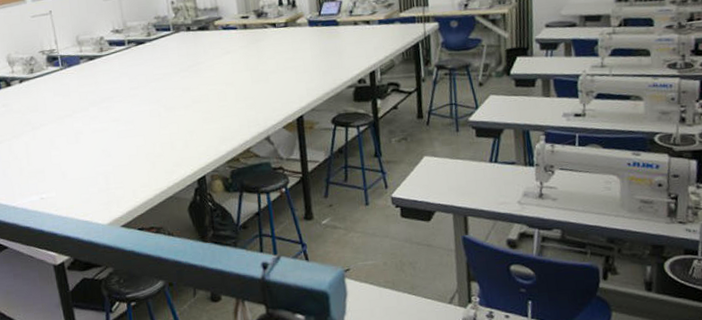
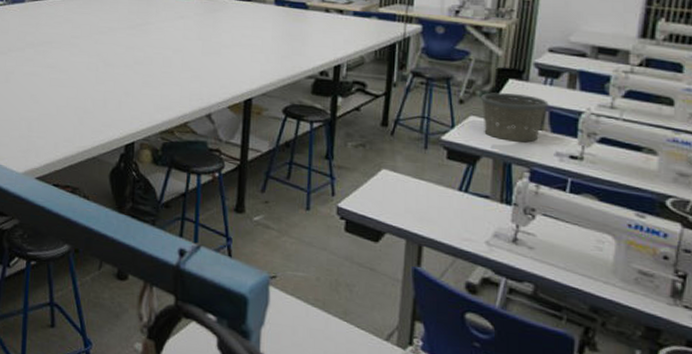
basket: none [496,68,552,112] -> present [481,92,549,143]

